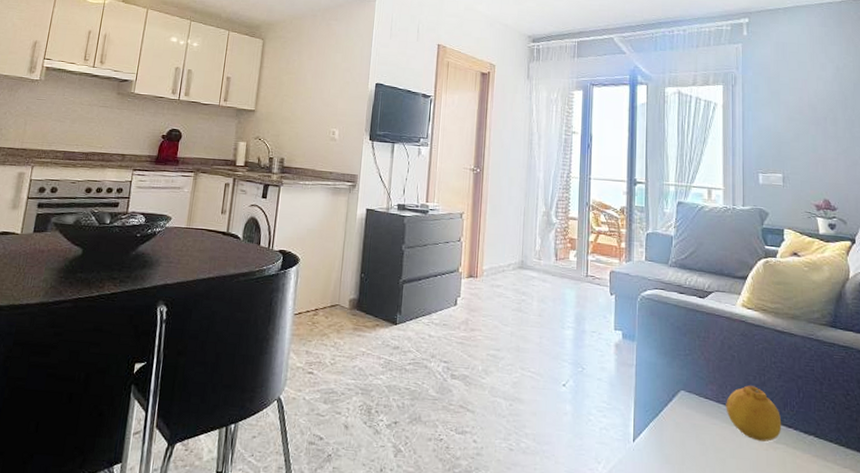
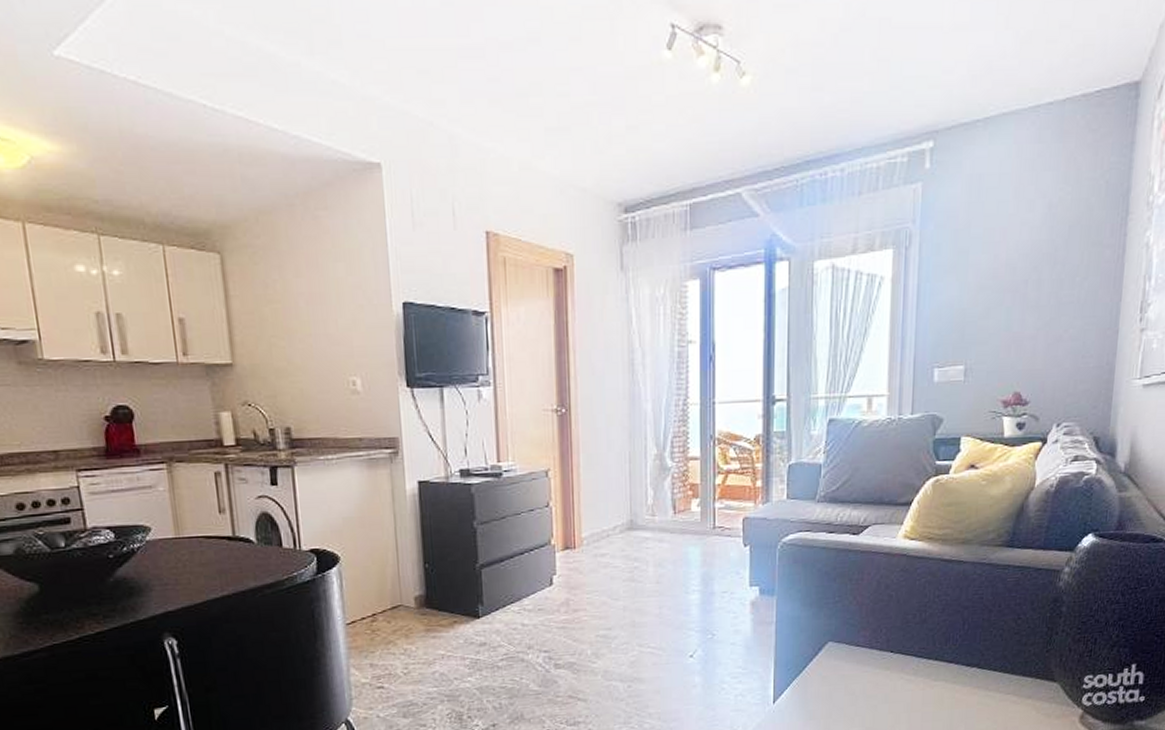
fruit: present [726,385,782,442] -> none [879,625,942,682]

